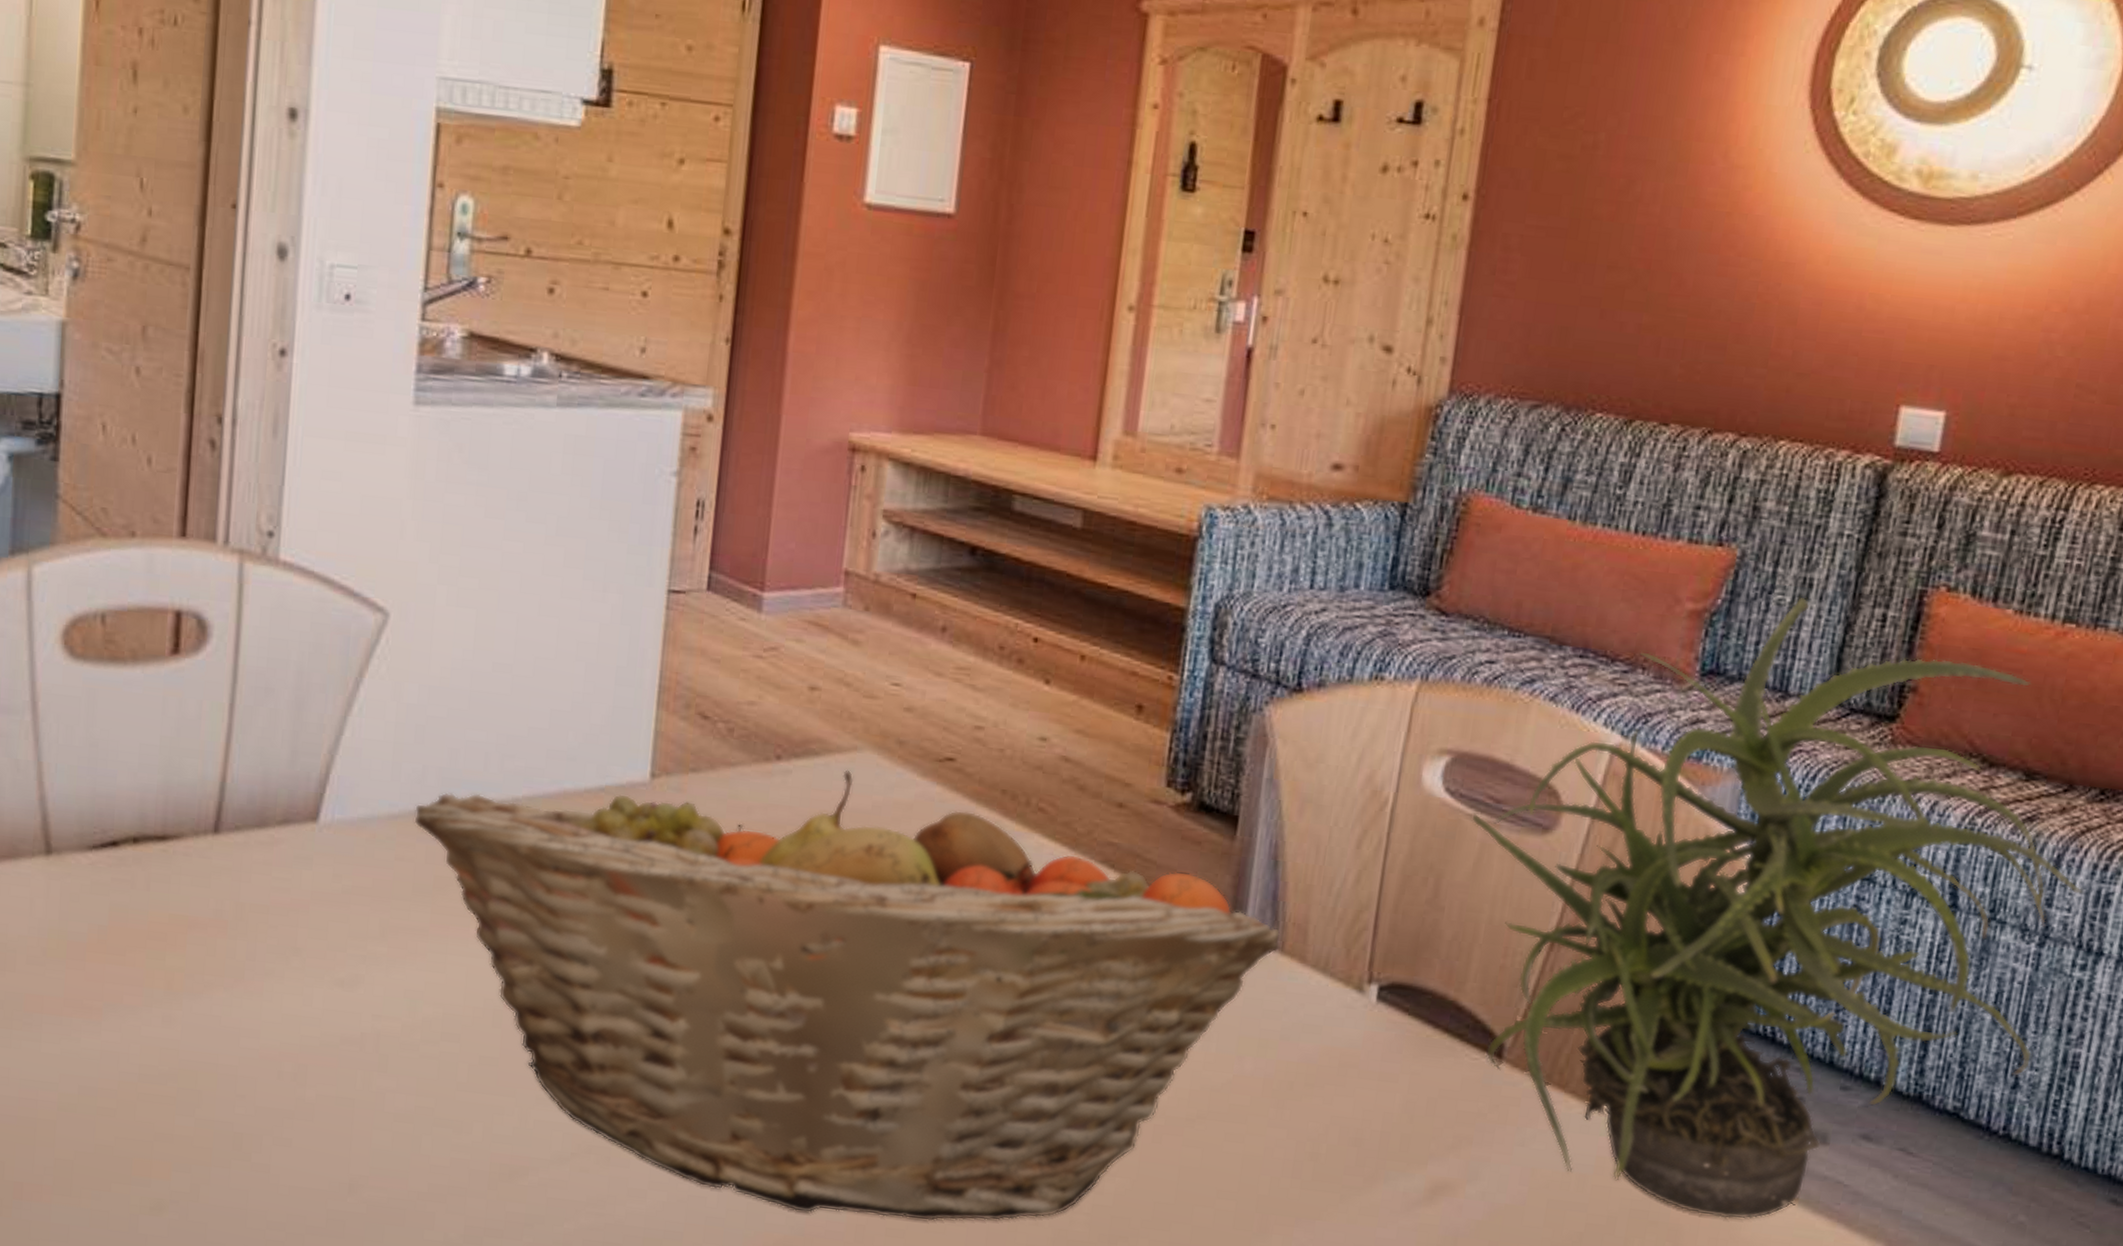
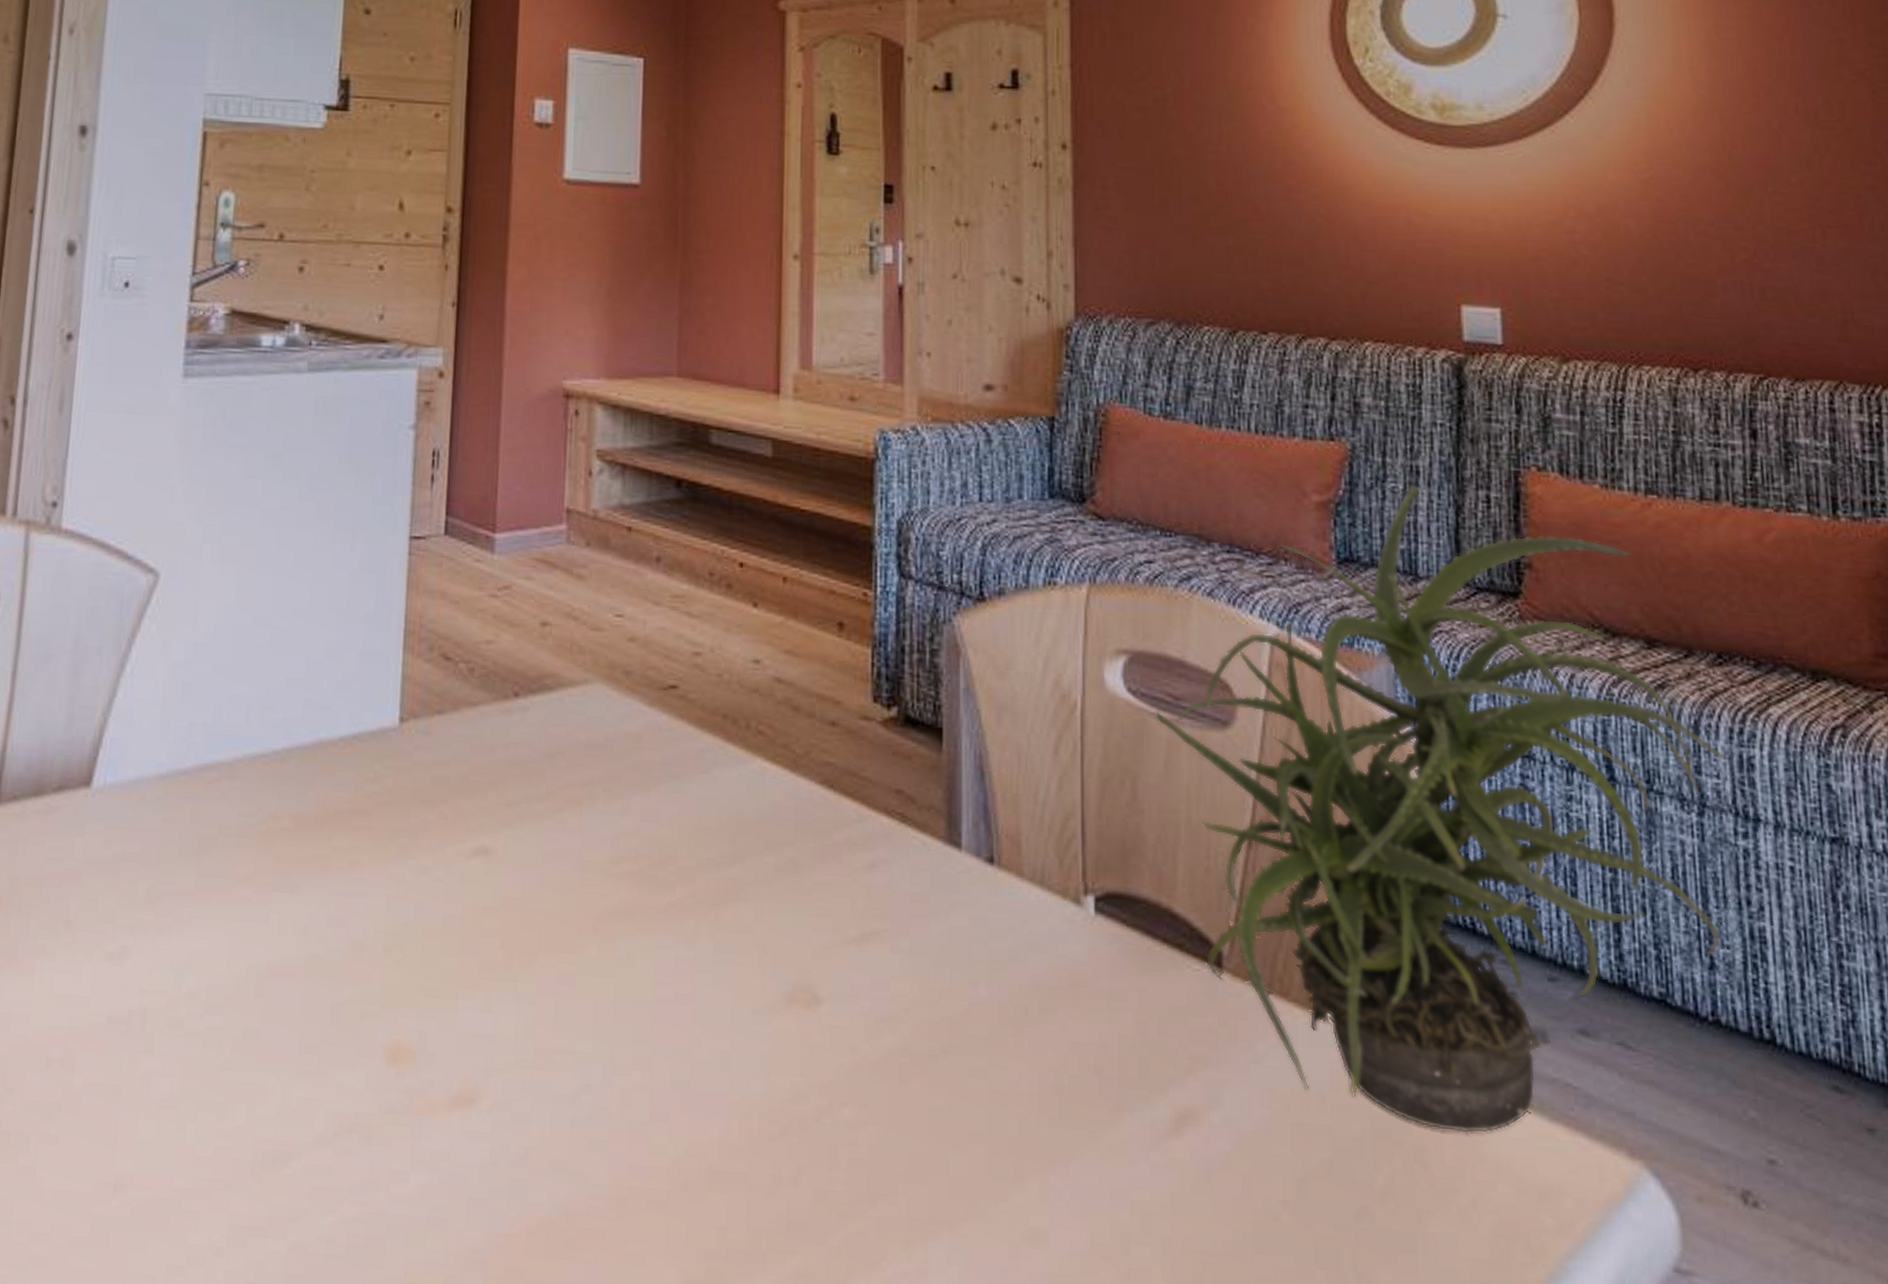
fruit basket: present [414,769,1281,1221] -> none [180,703,997,1189]

